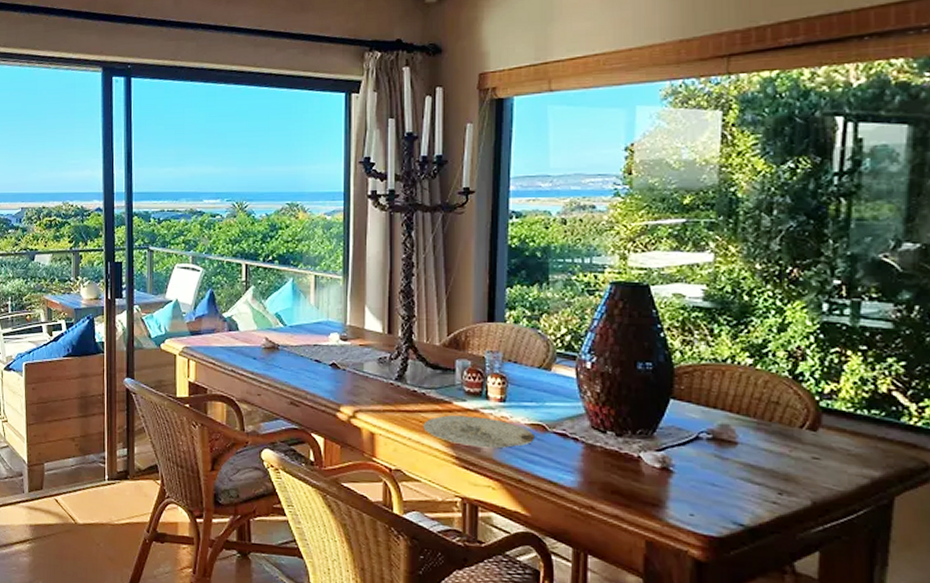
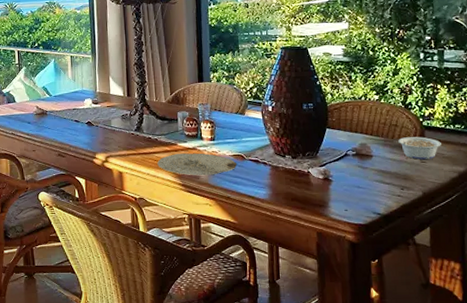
legume: none [775,421,847,455] -> present [396,137,441,160]

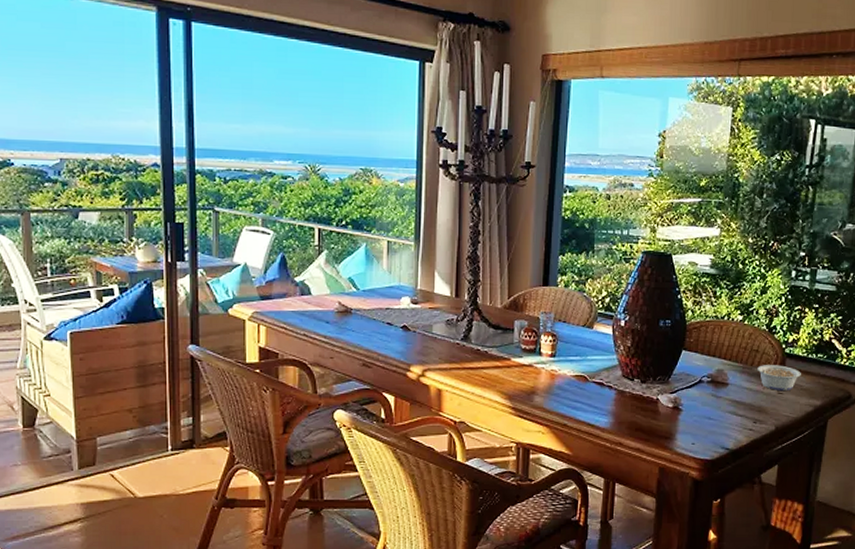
plate: present [157,153,236,176] -> none [485,371,578,398]

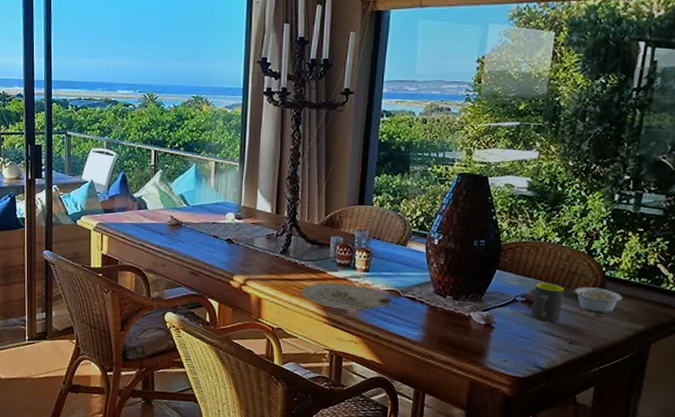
plate: none [485,371,578,398] -> present [301,283,390,310]
mug: none [717,362,747,402] -> present [531,283,564,322]

